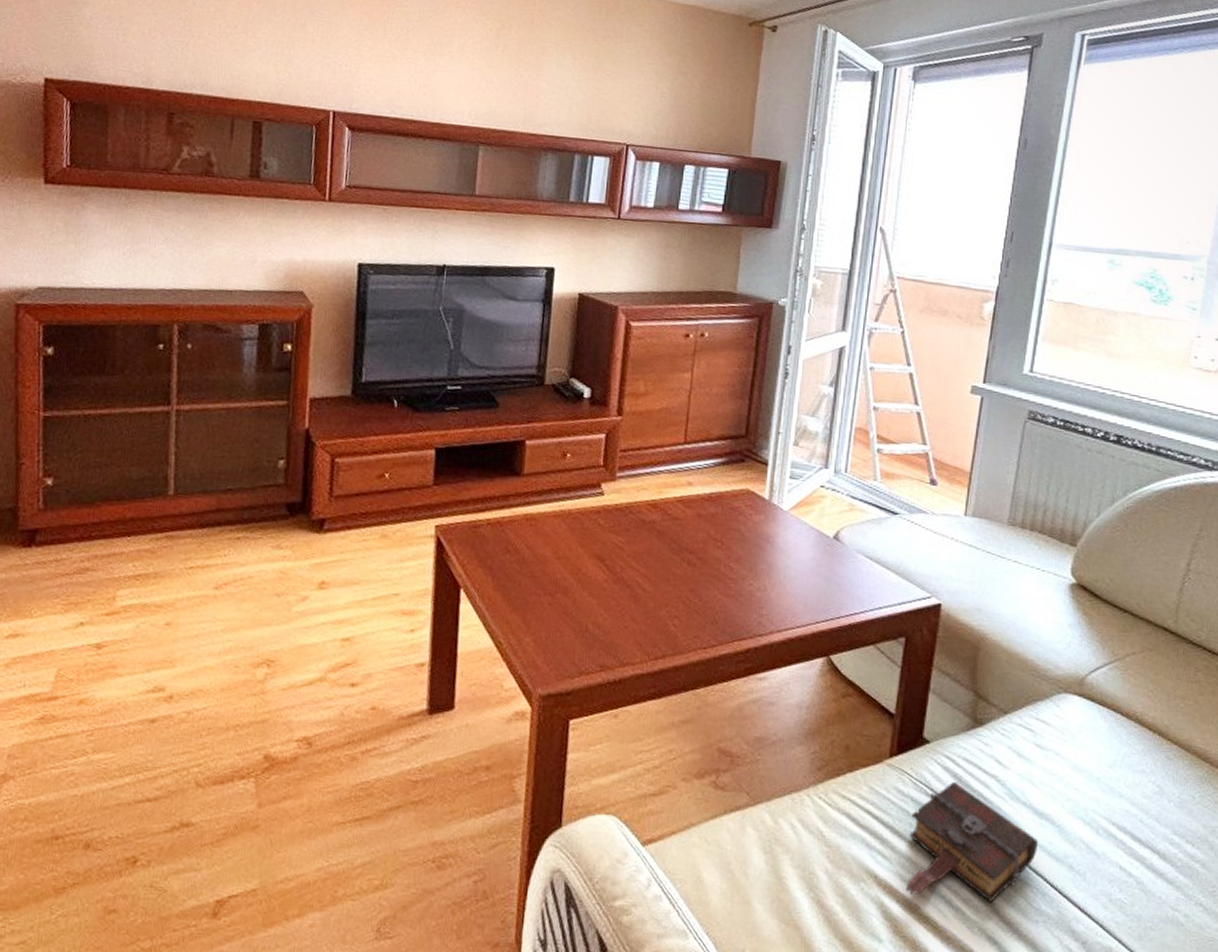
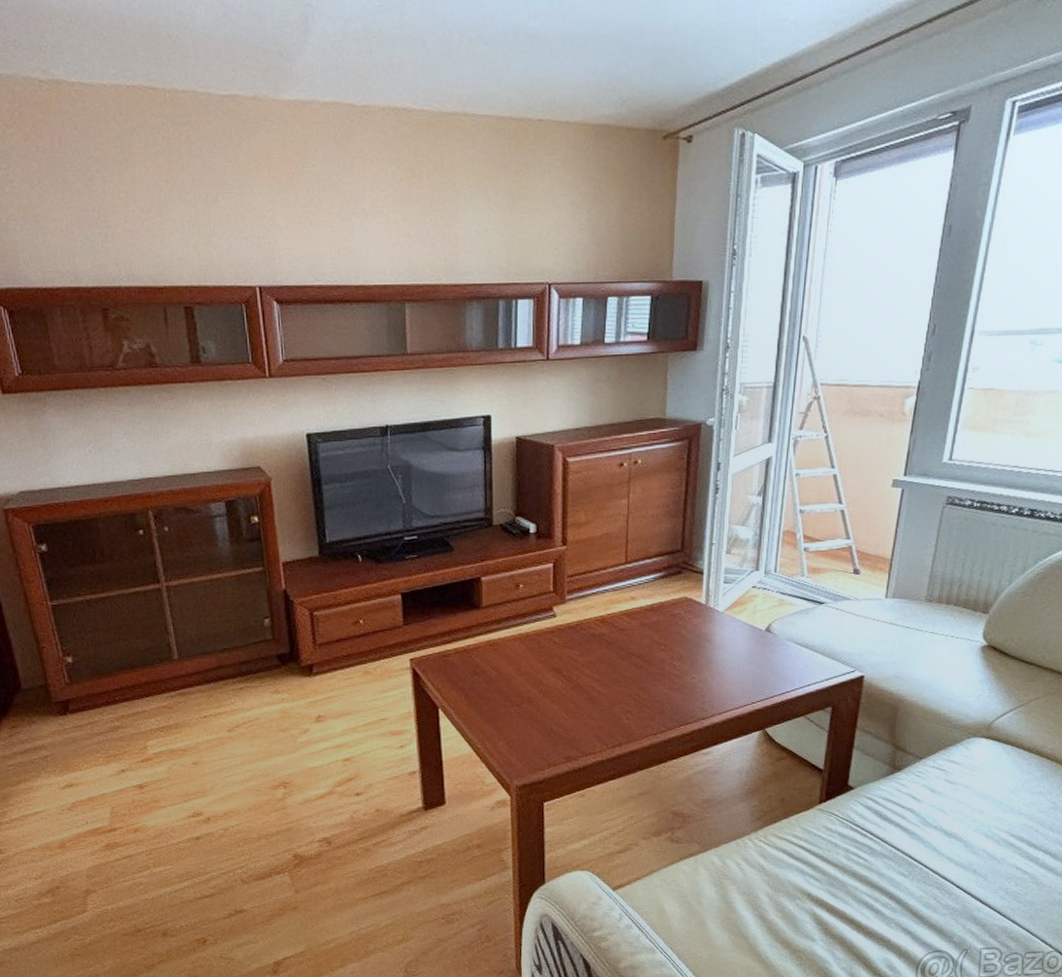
book: present [905,781,1038,902] -> none [834,816,947,904]

